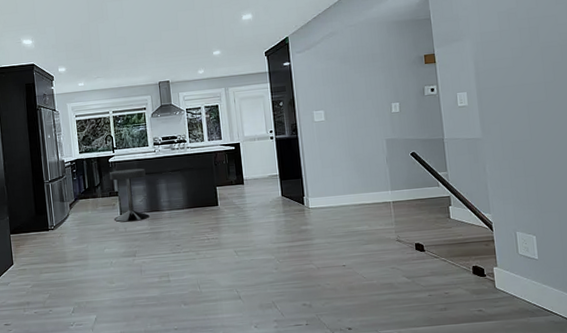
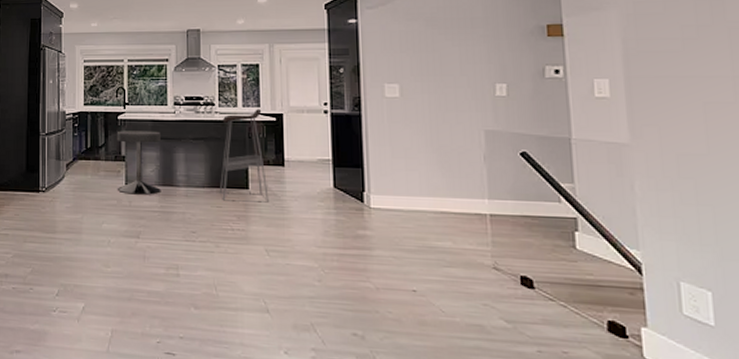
bar stool: none [194,141,234,218] -> present [219,109,269,203]

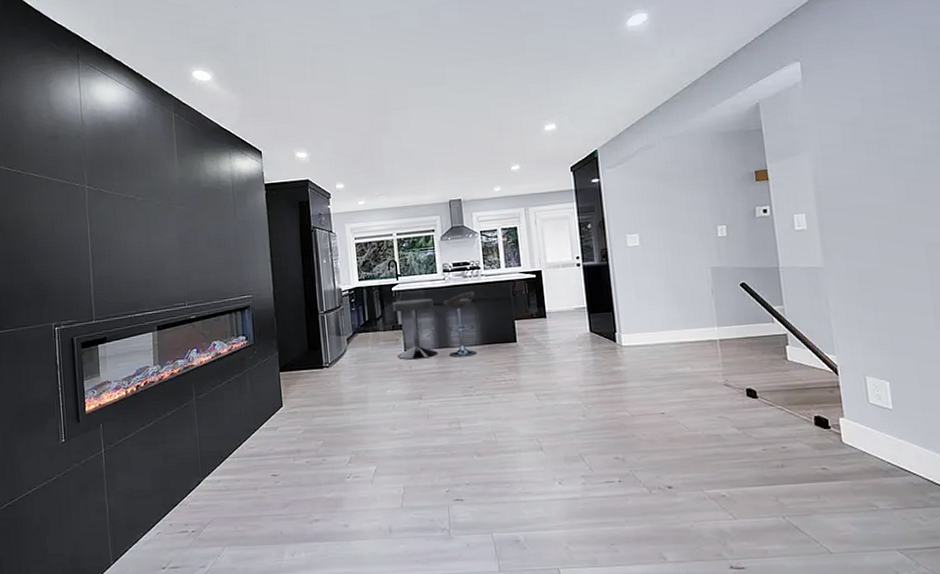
bar stool: none [172,128,206,199] -> present [443,291,477,358]
bar stool: present [219,109,269,203] -> none [489,268,535,356]

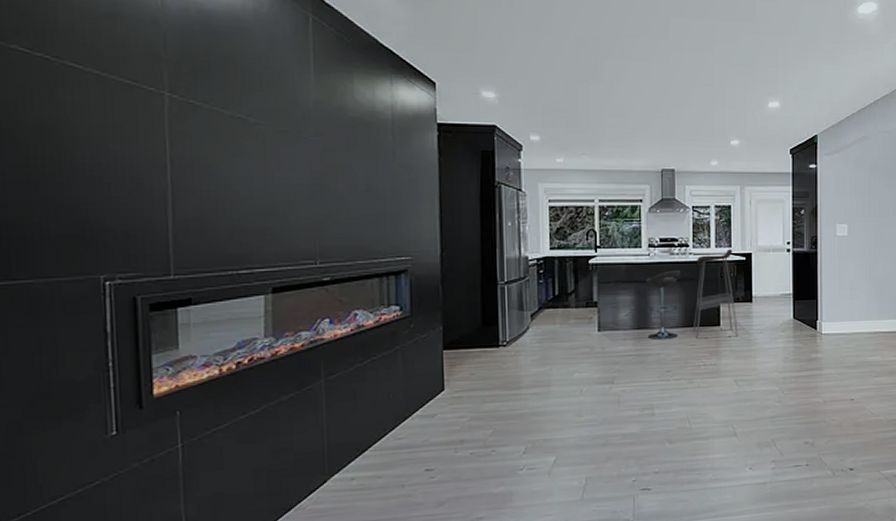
bar stool: present [392,298,438,360] -> none [587,274,636,341]
bar stool: none [489,268,535,356] -> present [693,249,738,339]

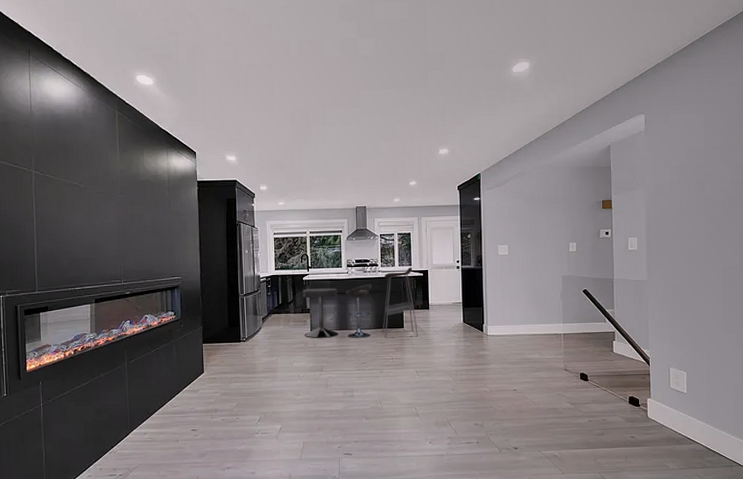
bar stool: none [587,274,636,341] -> present [302,288,339,338]

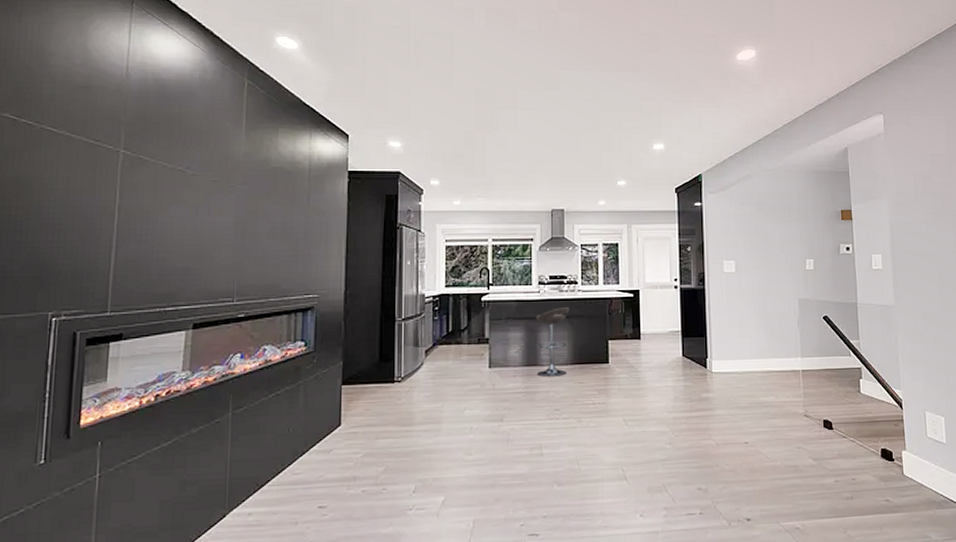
bar stool: present [302,288,339,338] -> none [480,311,526,377]
bar stool: present [382,267,418,338] -> none [581,286,627,377]

